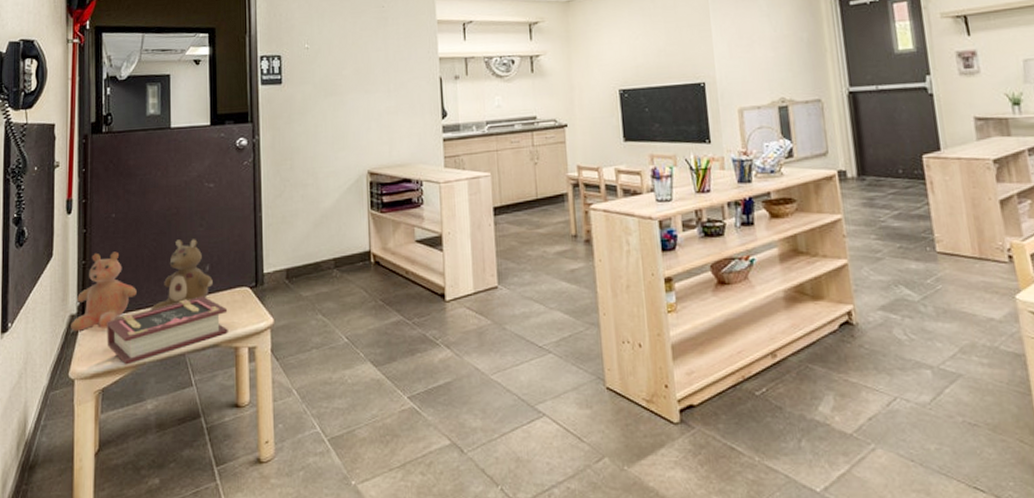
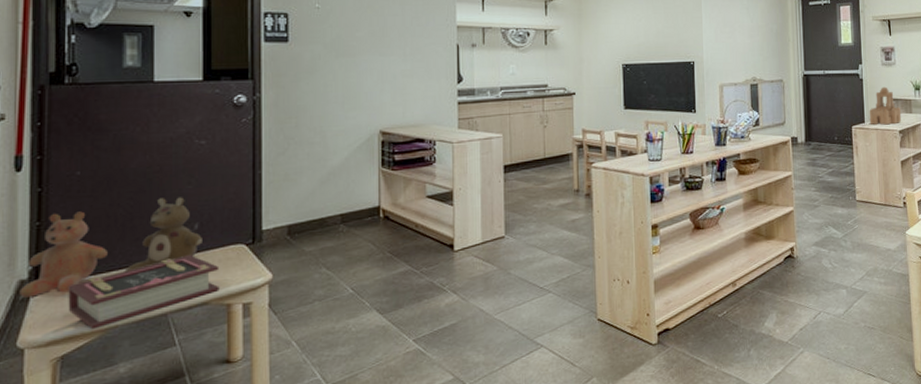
wooden block set: none [945,102,996,153] -> present [869,86,902,125]

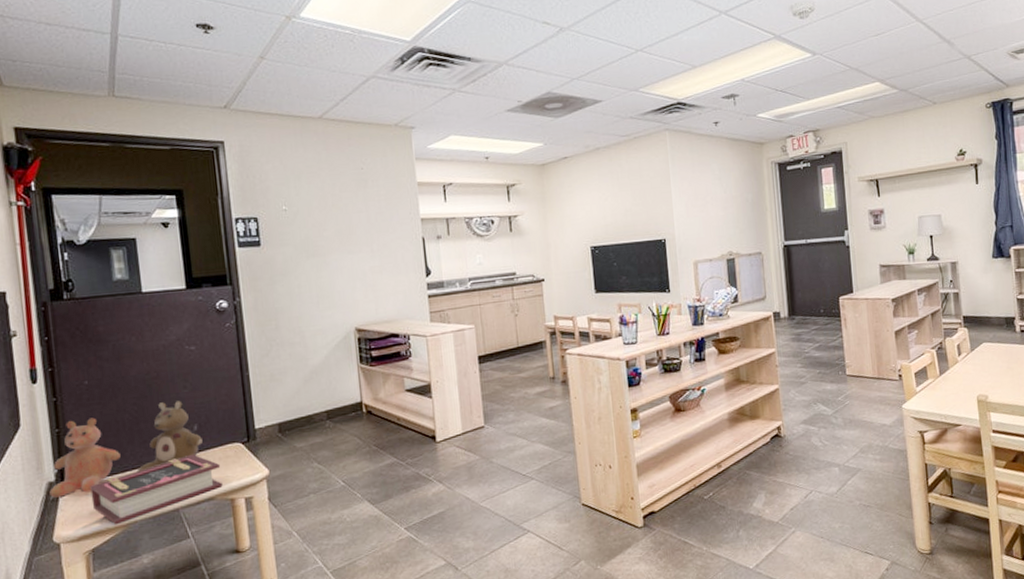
wooden block set: present [869,86,902,125] -> none [857,252,894,294]

